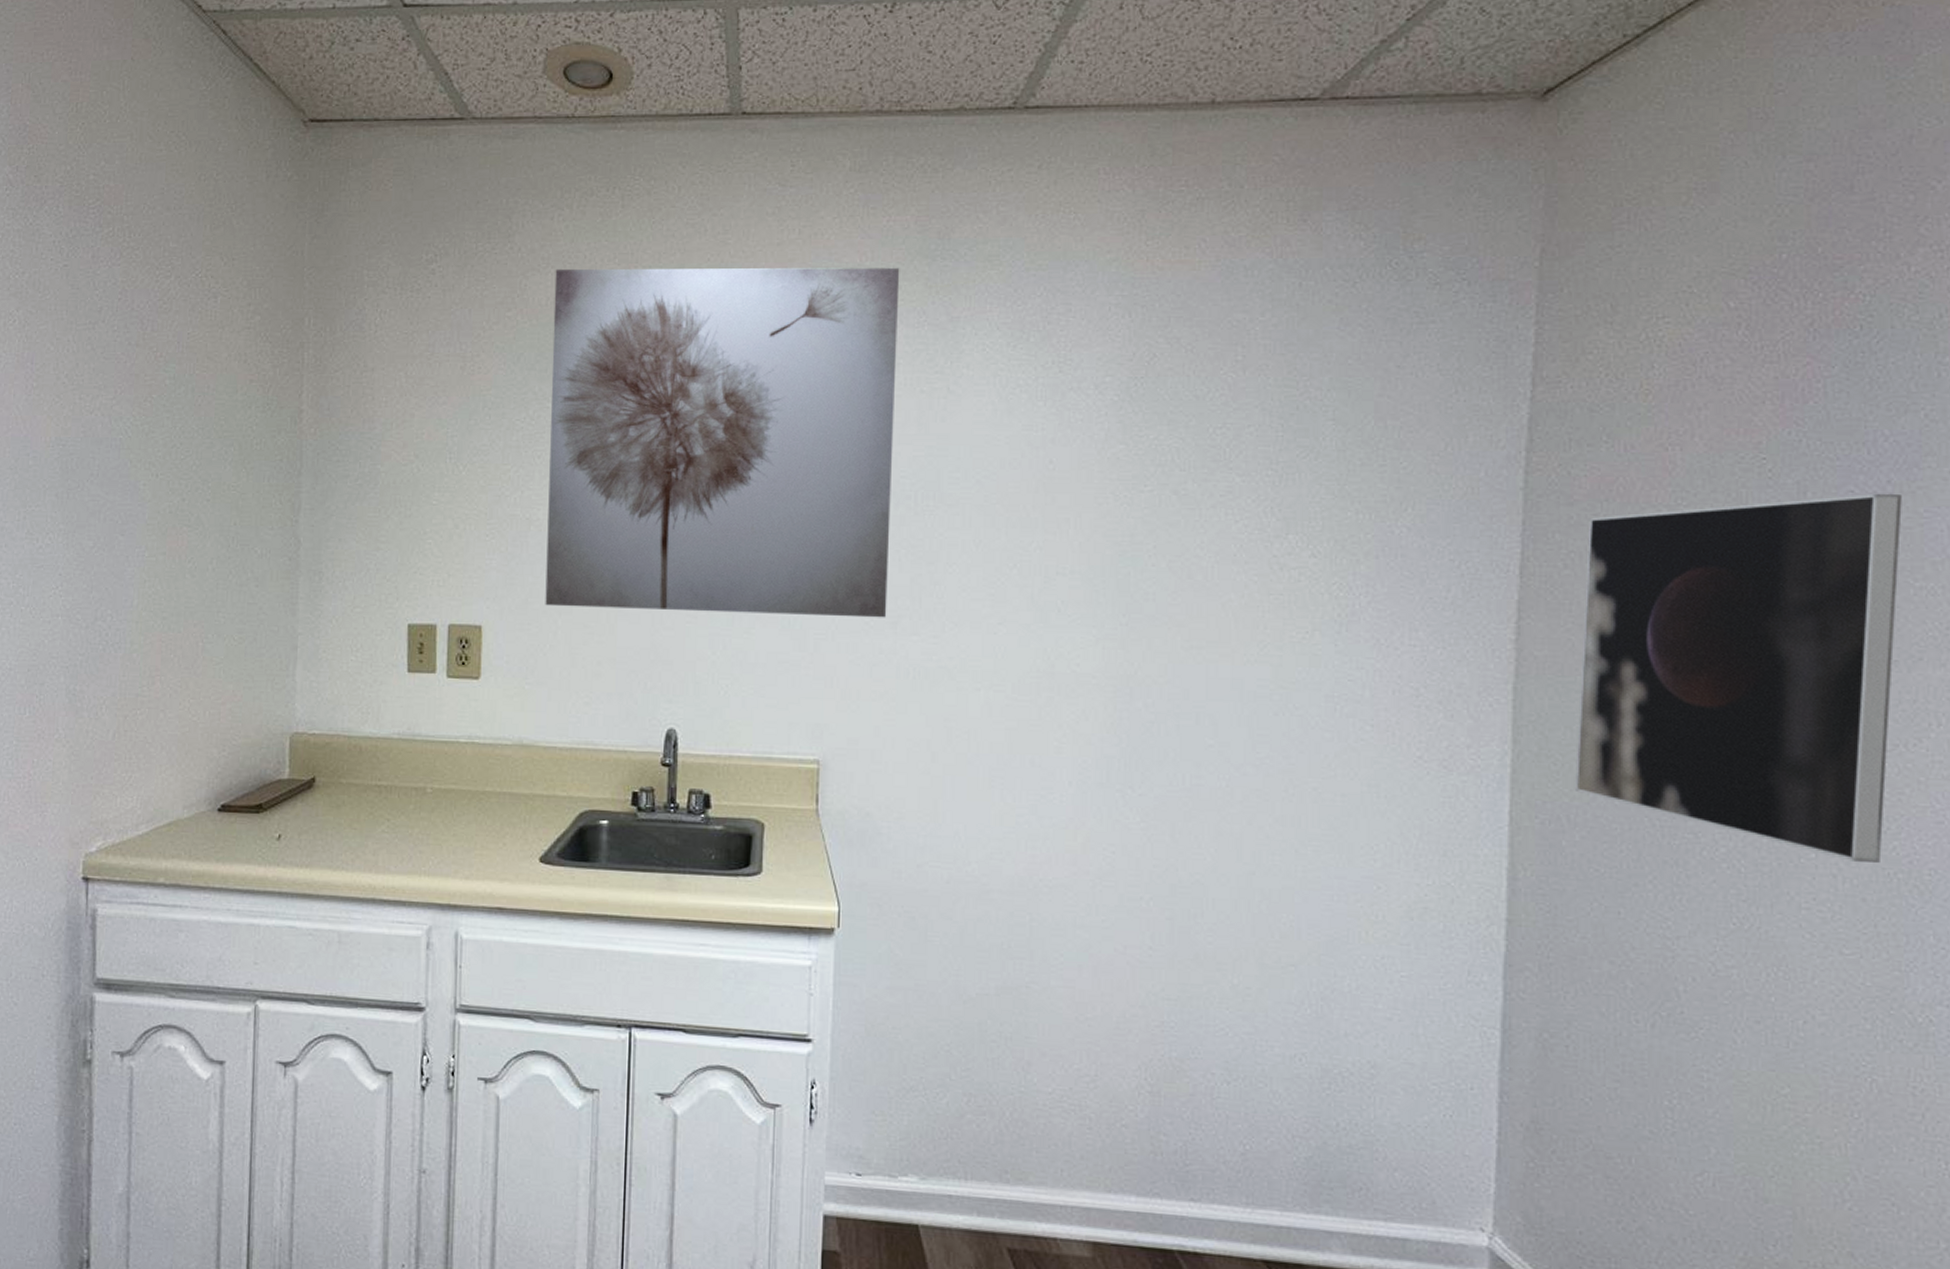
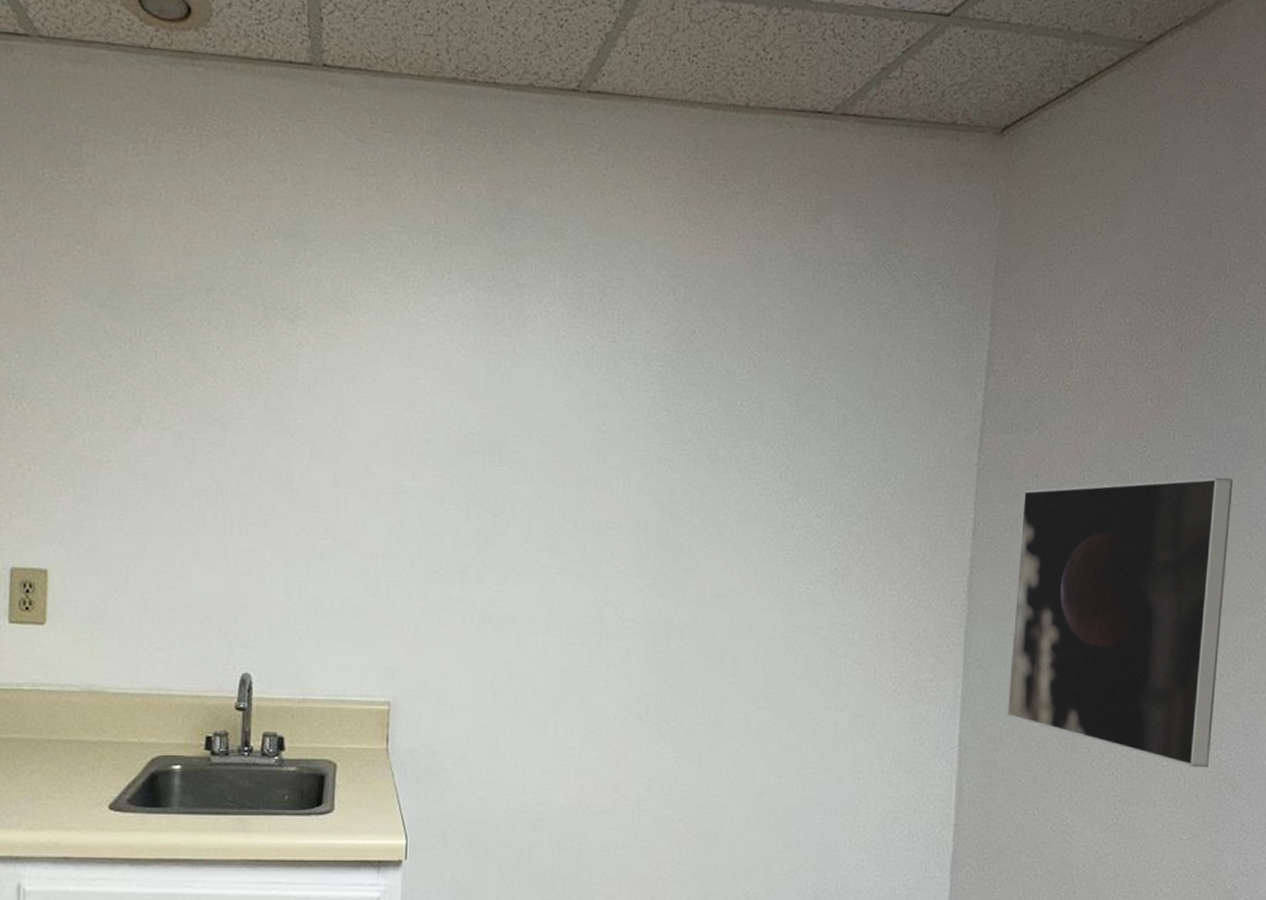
wall art: present [545,267,900,618] -> none [116,204,472,567]

